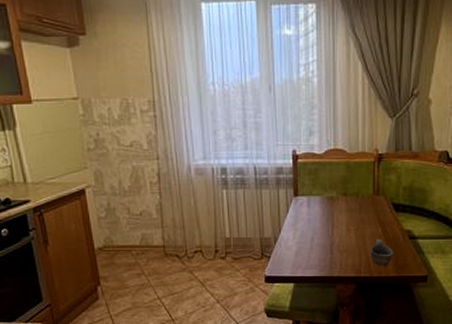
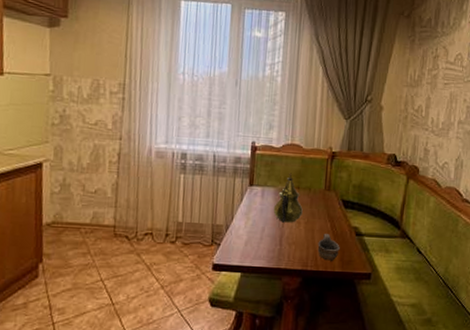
teapot: none [321,179,352,231] -> present [273,173,303,223]

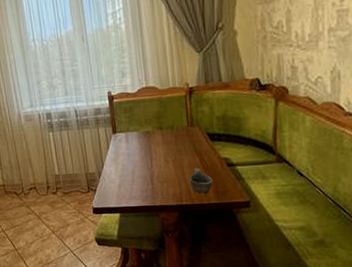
teapot: present [273,173,303,223] -> none [139,115,169,163]

